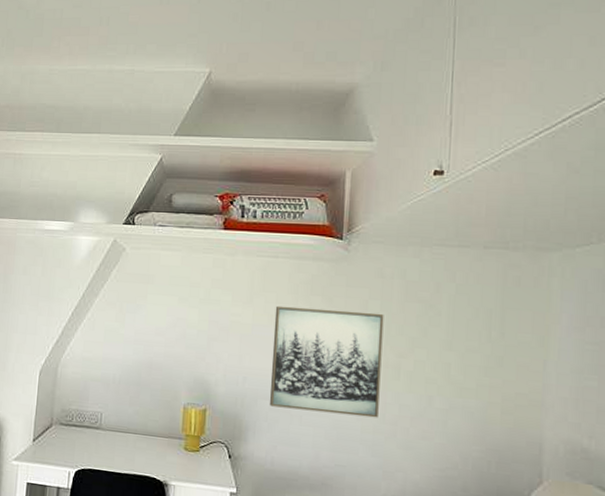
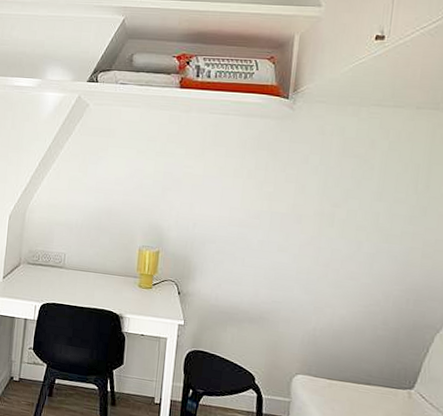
wall art: present [269,305,384,418] -> none [216,159,323,261]

